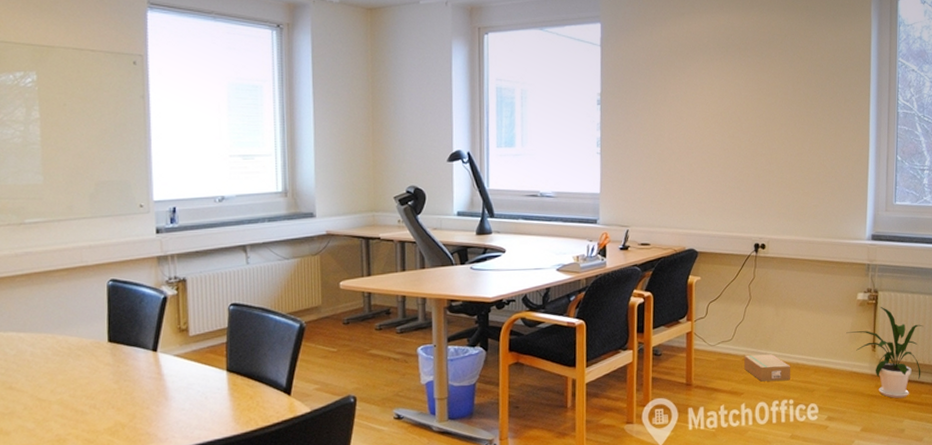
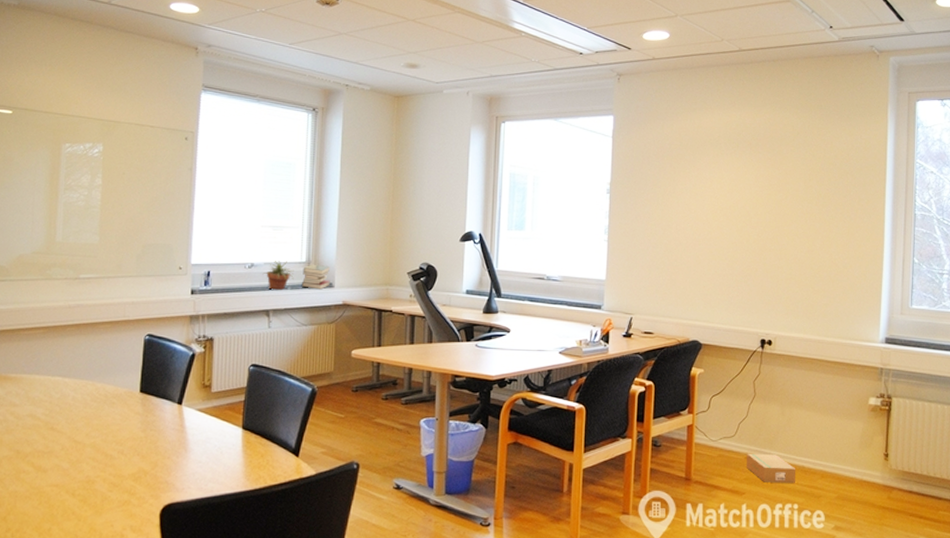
potted plant: none [235,192,271,224] -> present [262,261,294,290]
books: none [279,193,311,220] -> present [301,264,330,290]
house plant: present [846,306,923,399] -> none [856,413,941,514]

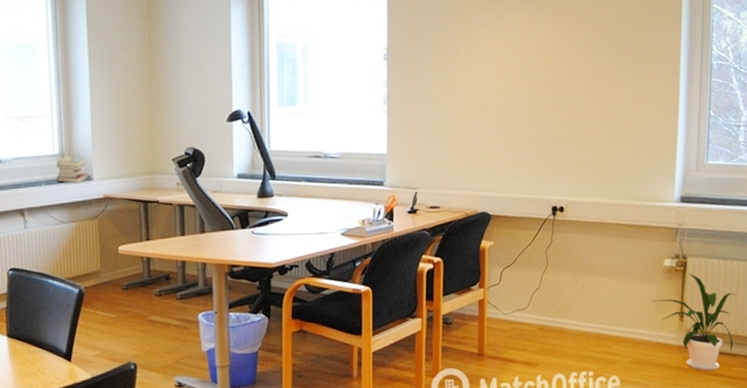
potted plant: present [262,261,294,290] -> none [12,154,48,187]
box: present [747,453,796,484] -> none [540,323,591,352]
house plant: none [856,413,941,514] -> present [651,273,737,372]

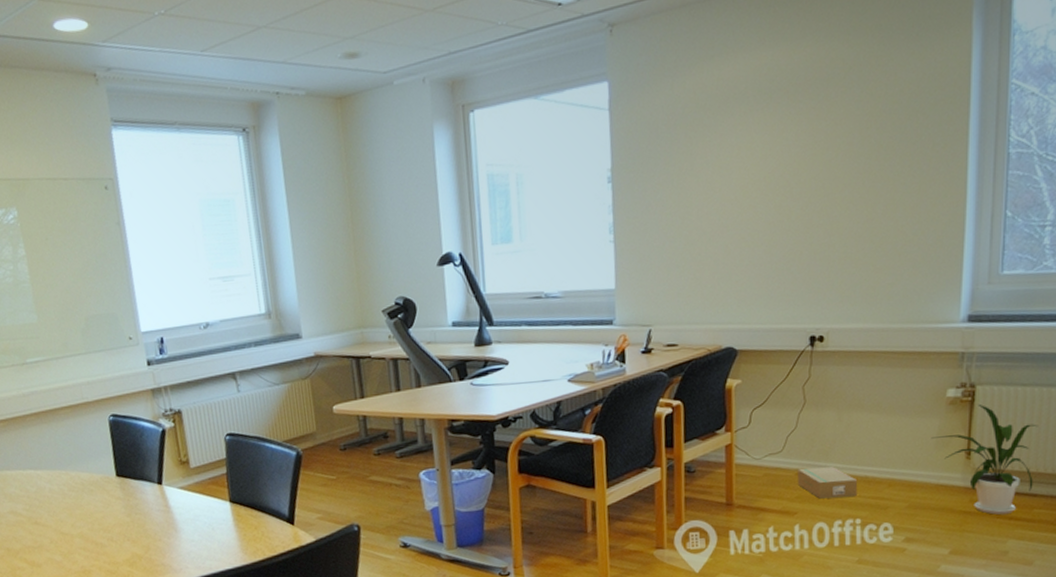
books: present [56,156,88,184] -> none [263,314,297,343]
box: none [540,323,591,352] -> present [798,467,858,499]

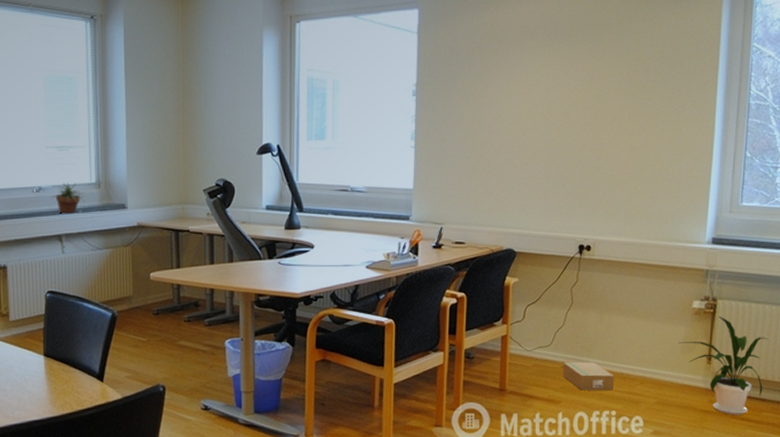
potted plant: none [220,315,256,350] -> present [51,183,85,214]

